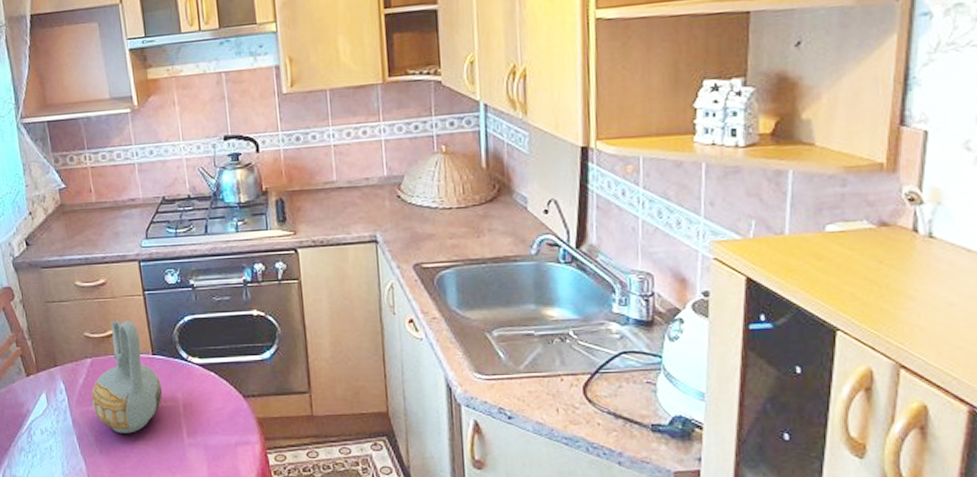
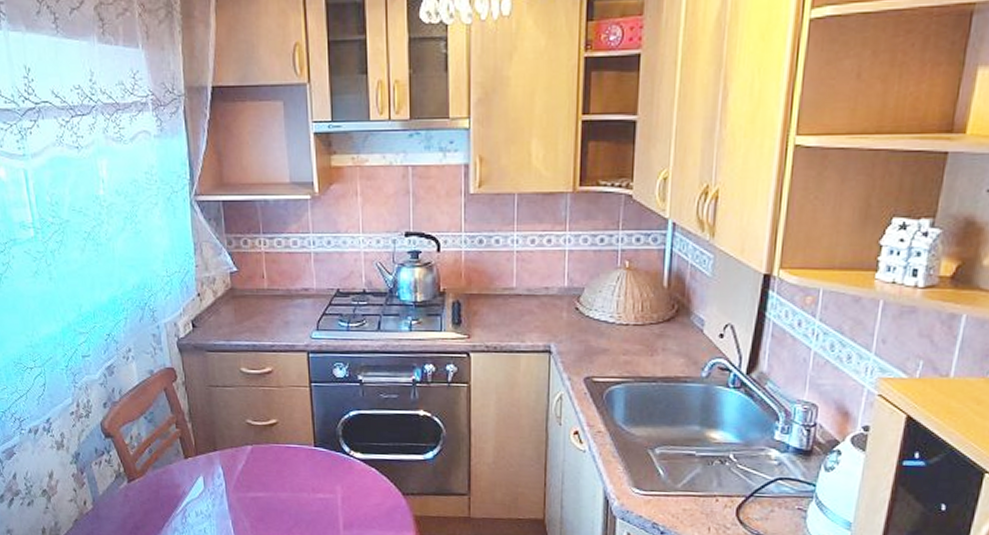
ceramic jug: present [91,320,163,434] -> none [249,410,322,522]

